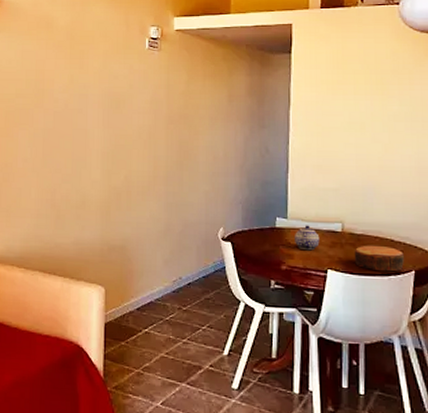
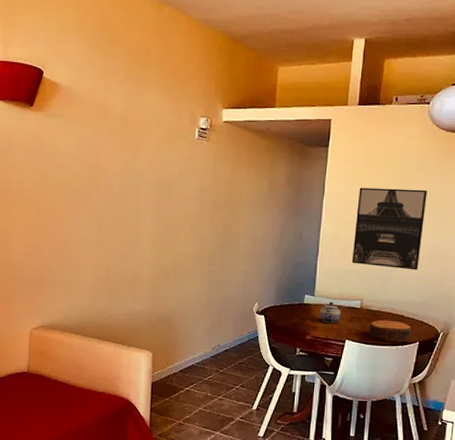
wall art: none [327,95,407,187] -> present [351,187,427,270]

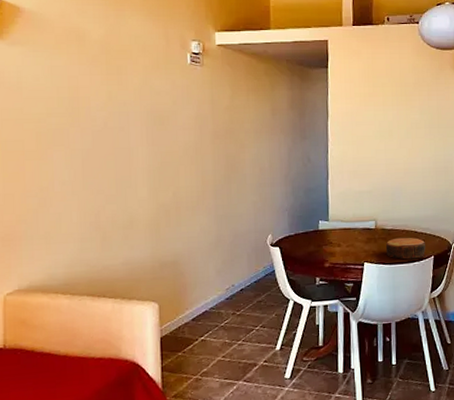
teapot: present [319,302,341,324] -> none [335,225,357,248]
wall art: present [351,187,427,270] -> none [361,106,426,186]

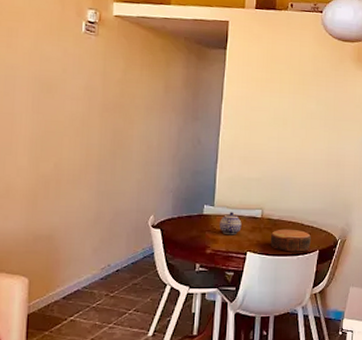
teapot: none [335,225,357,248] -> present [220,212,242,235]

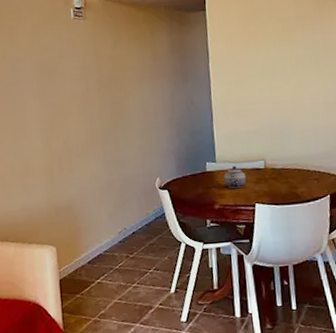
bowl: present [270,229,312,252] -> none [277,176,321,200]

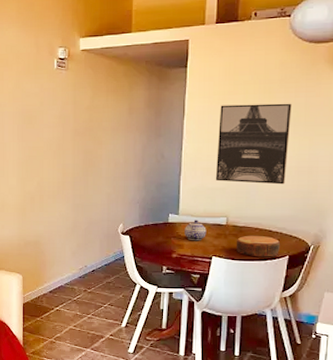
wall art: none [243,40,316,124] -> present [215,103,292,185]
bowl: none [277,176,321,200] -> present [236,235,281,257]

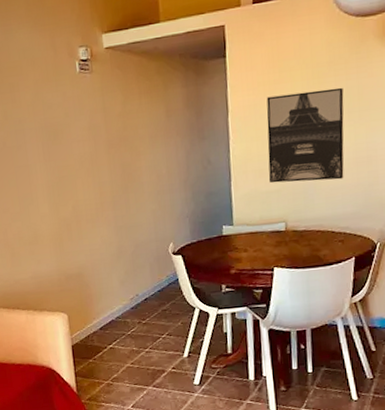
teapot: present [185,220,207,241] -> none [241,228,265,253]
bowl: present [236,235,281,257] -> none [298,238,346,263]

